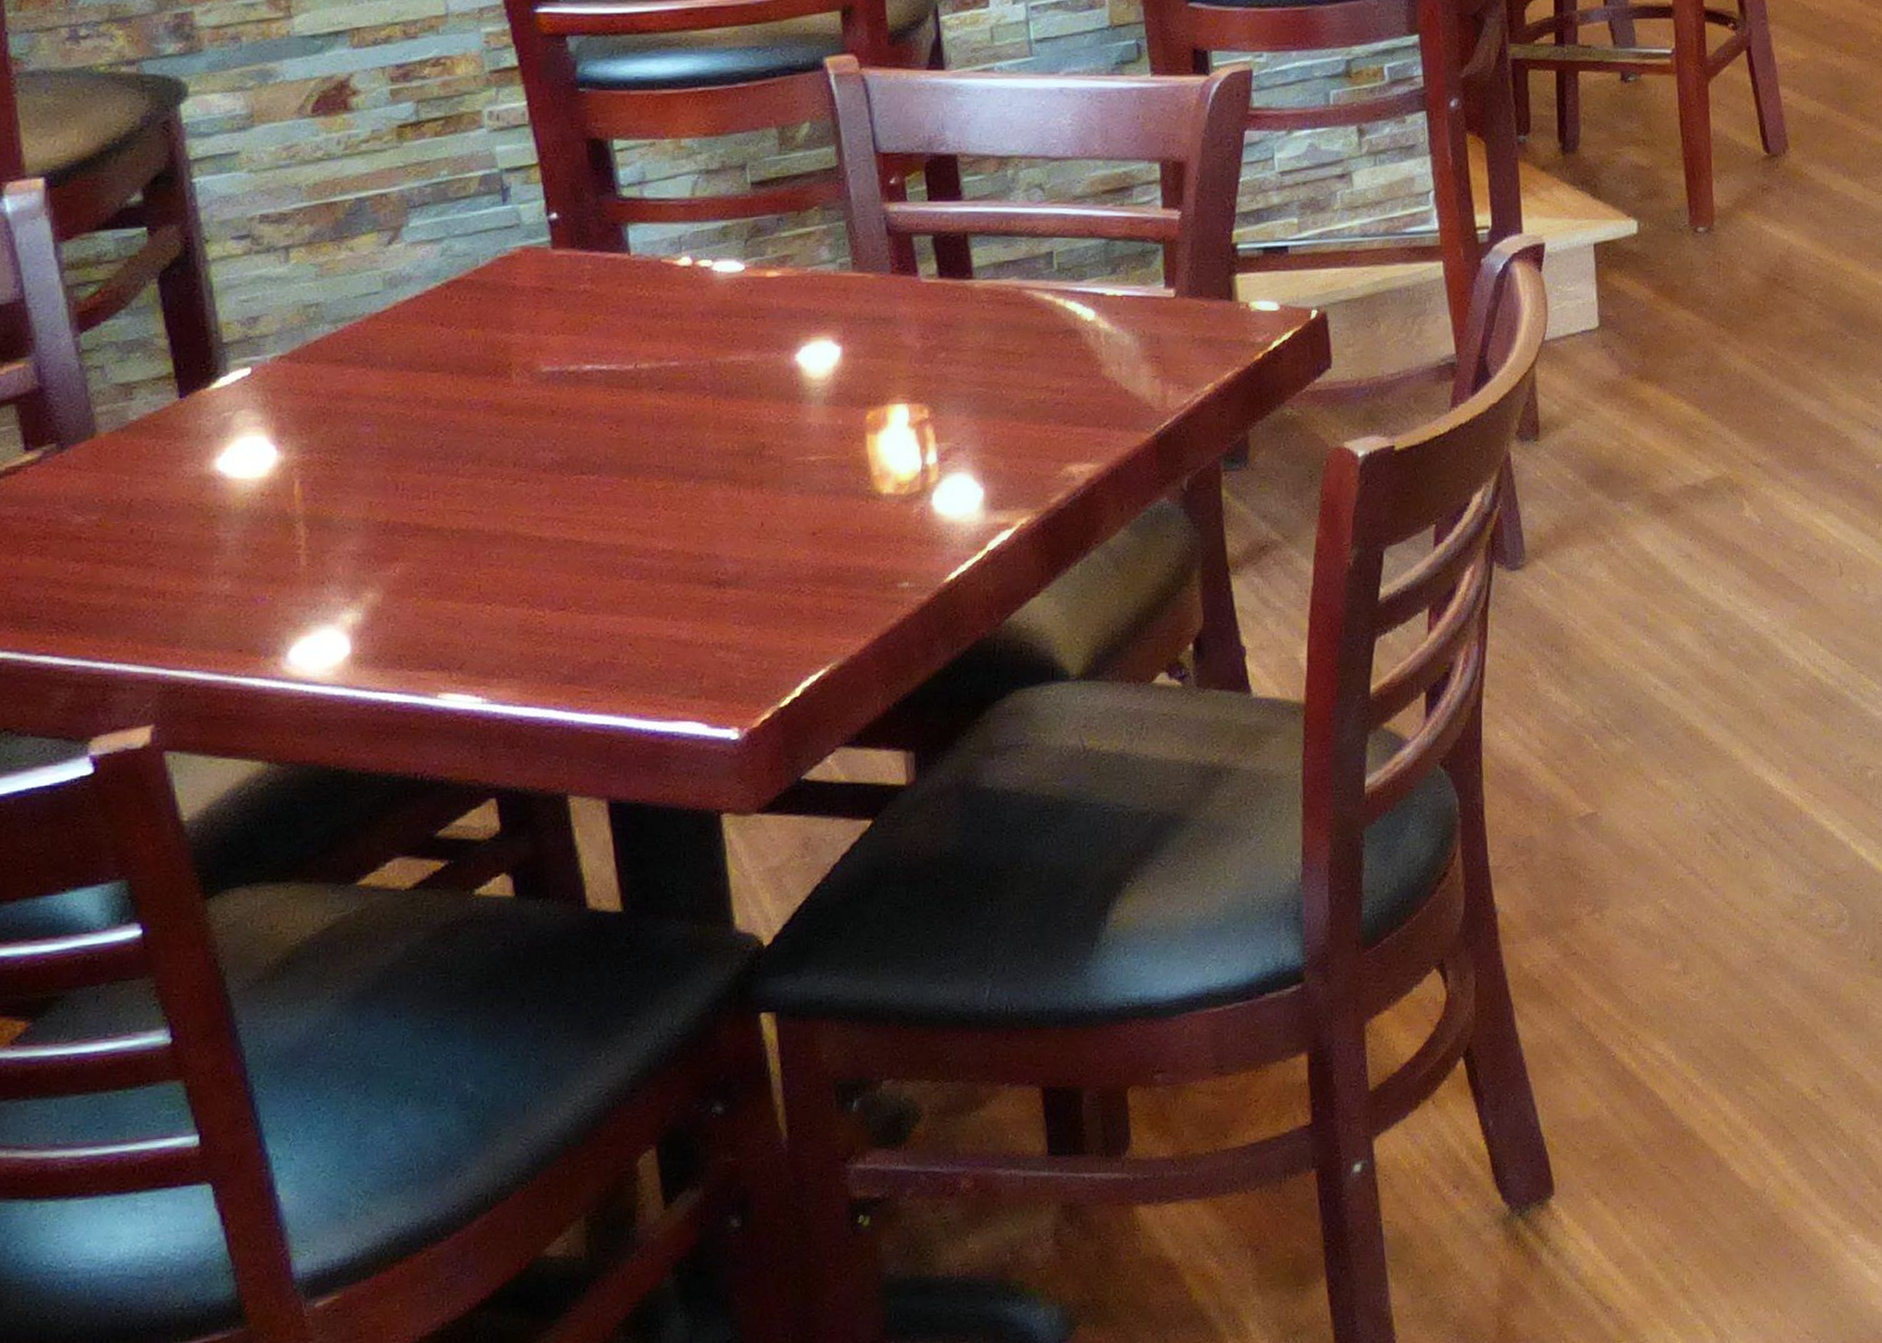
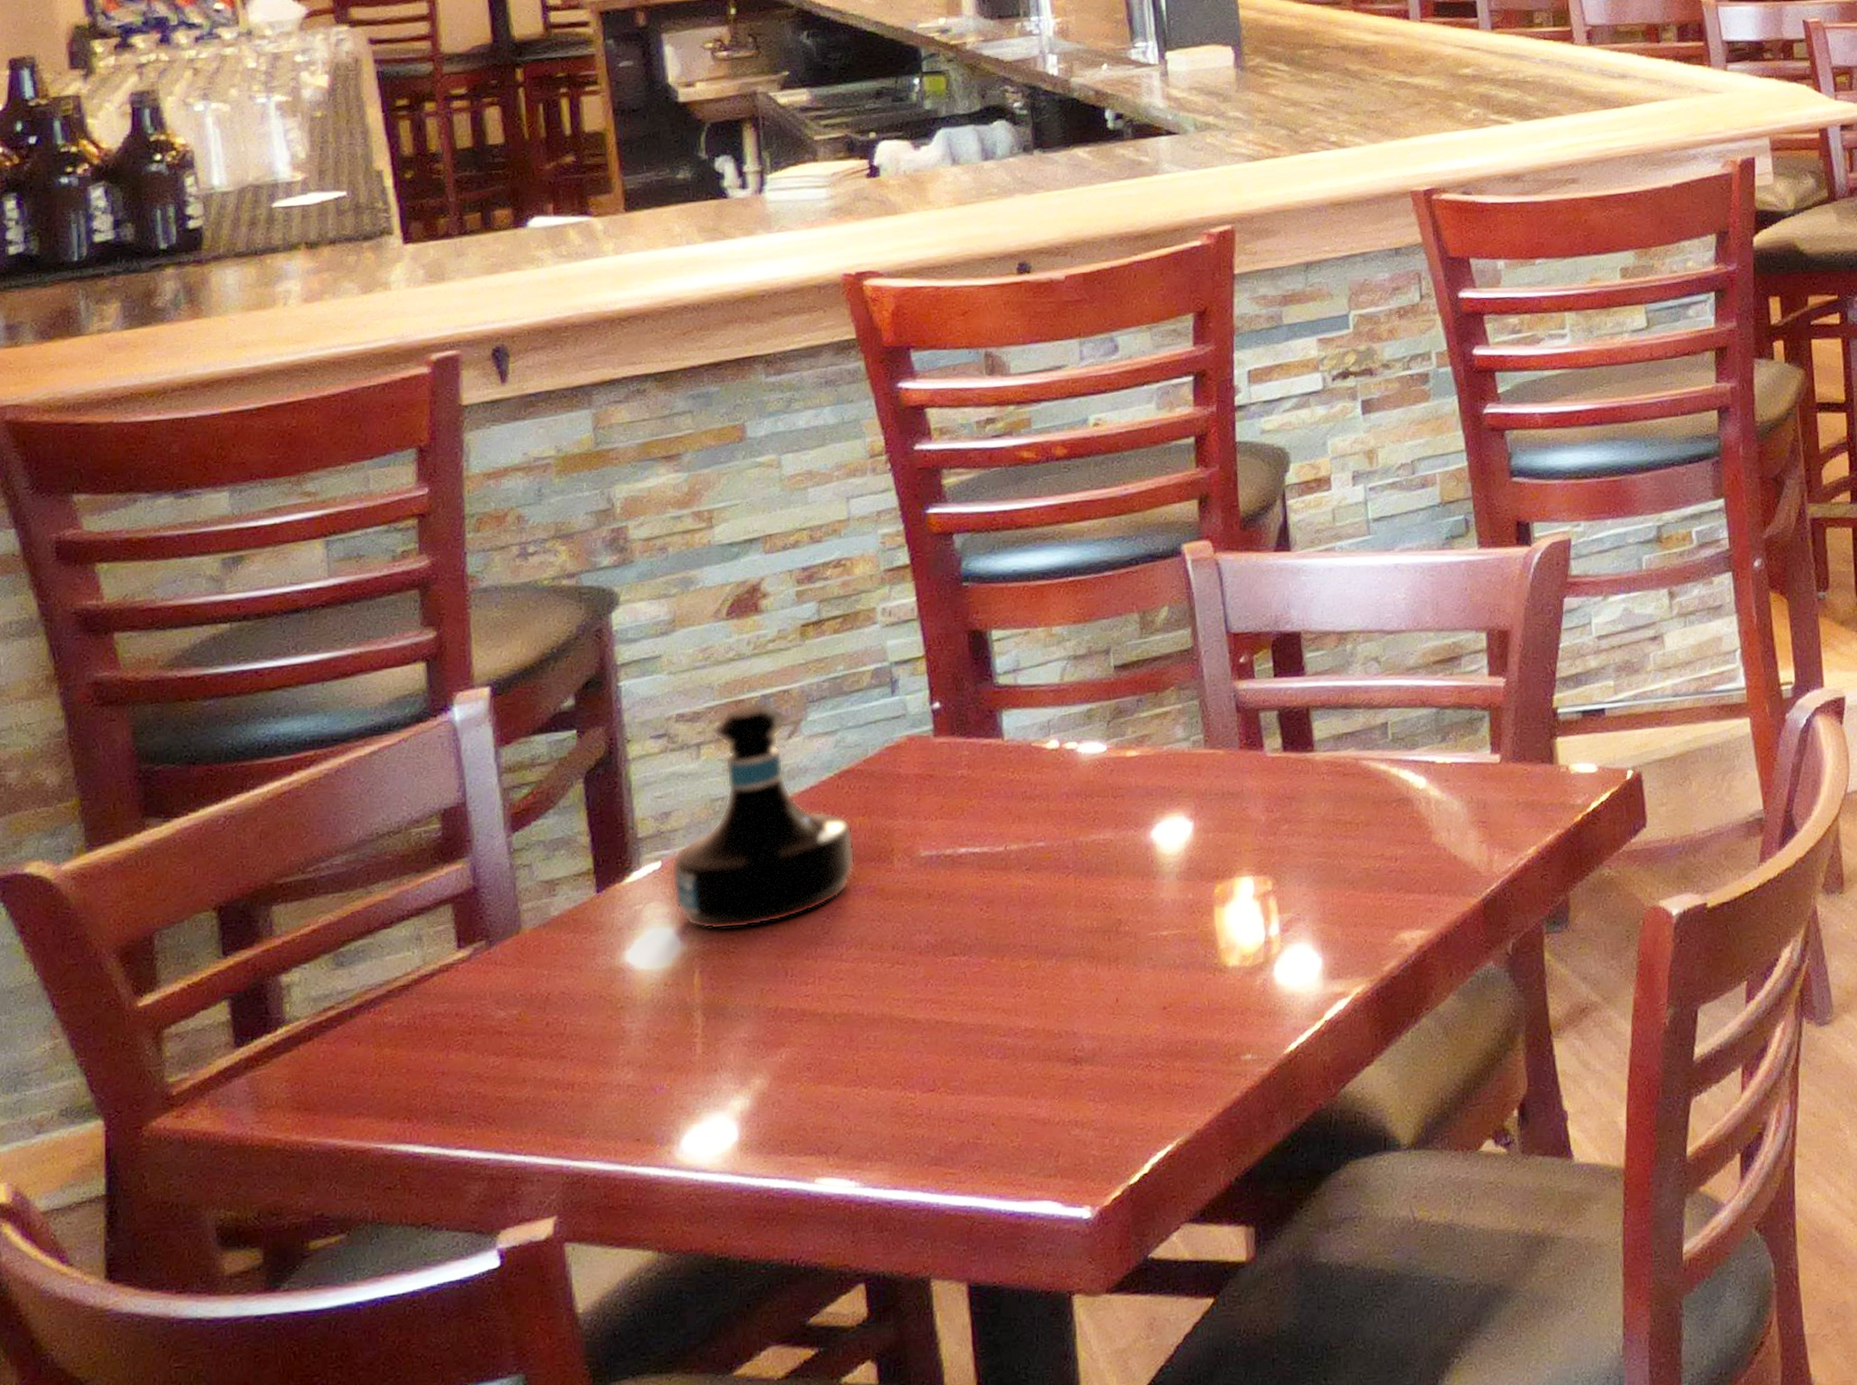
tequila bottle: none [262,206,469,441] -> present [671,702,855,931]

